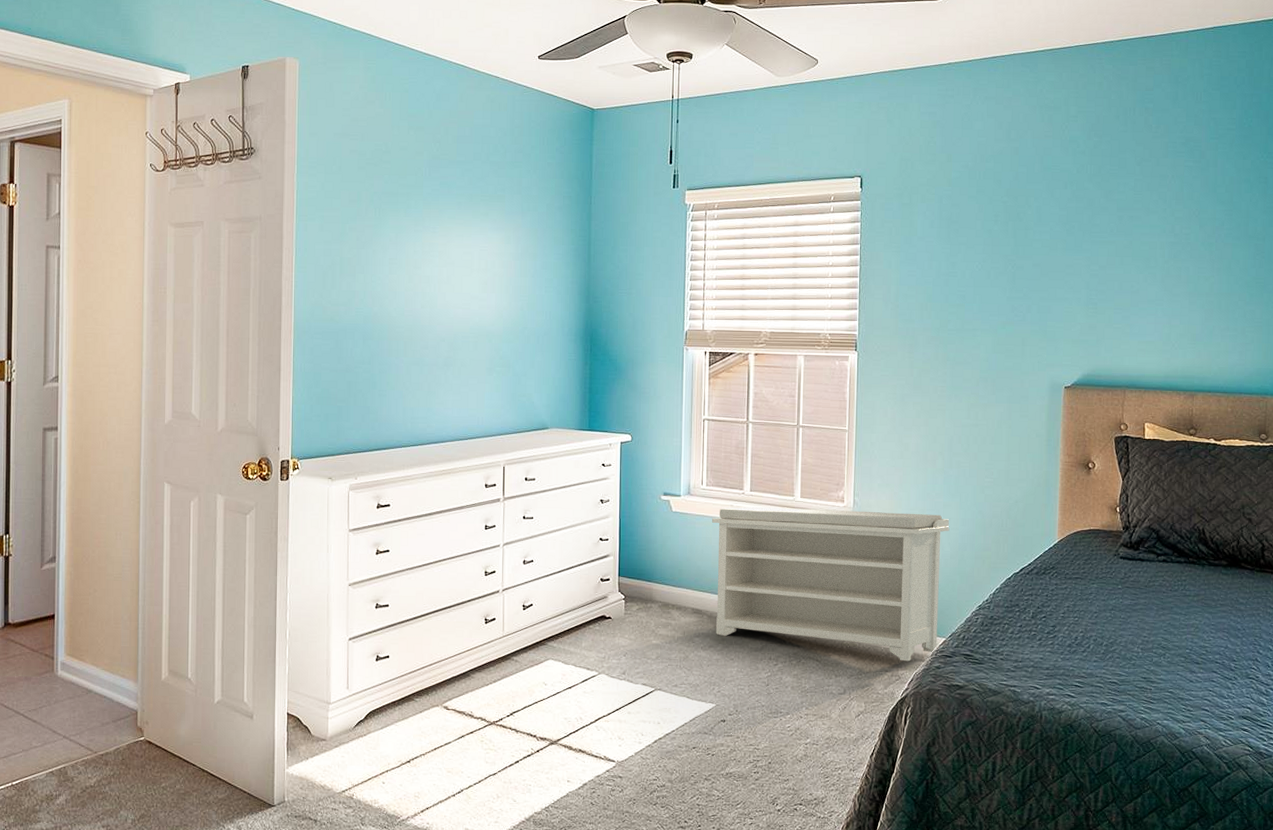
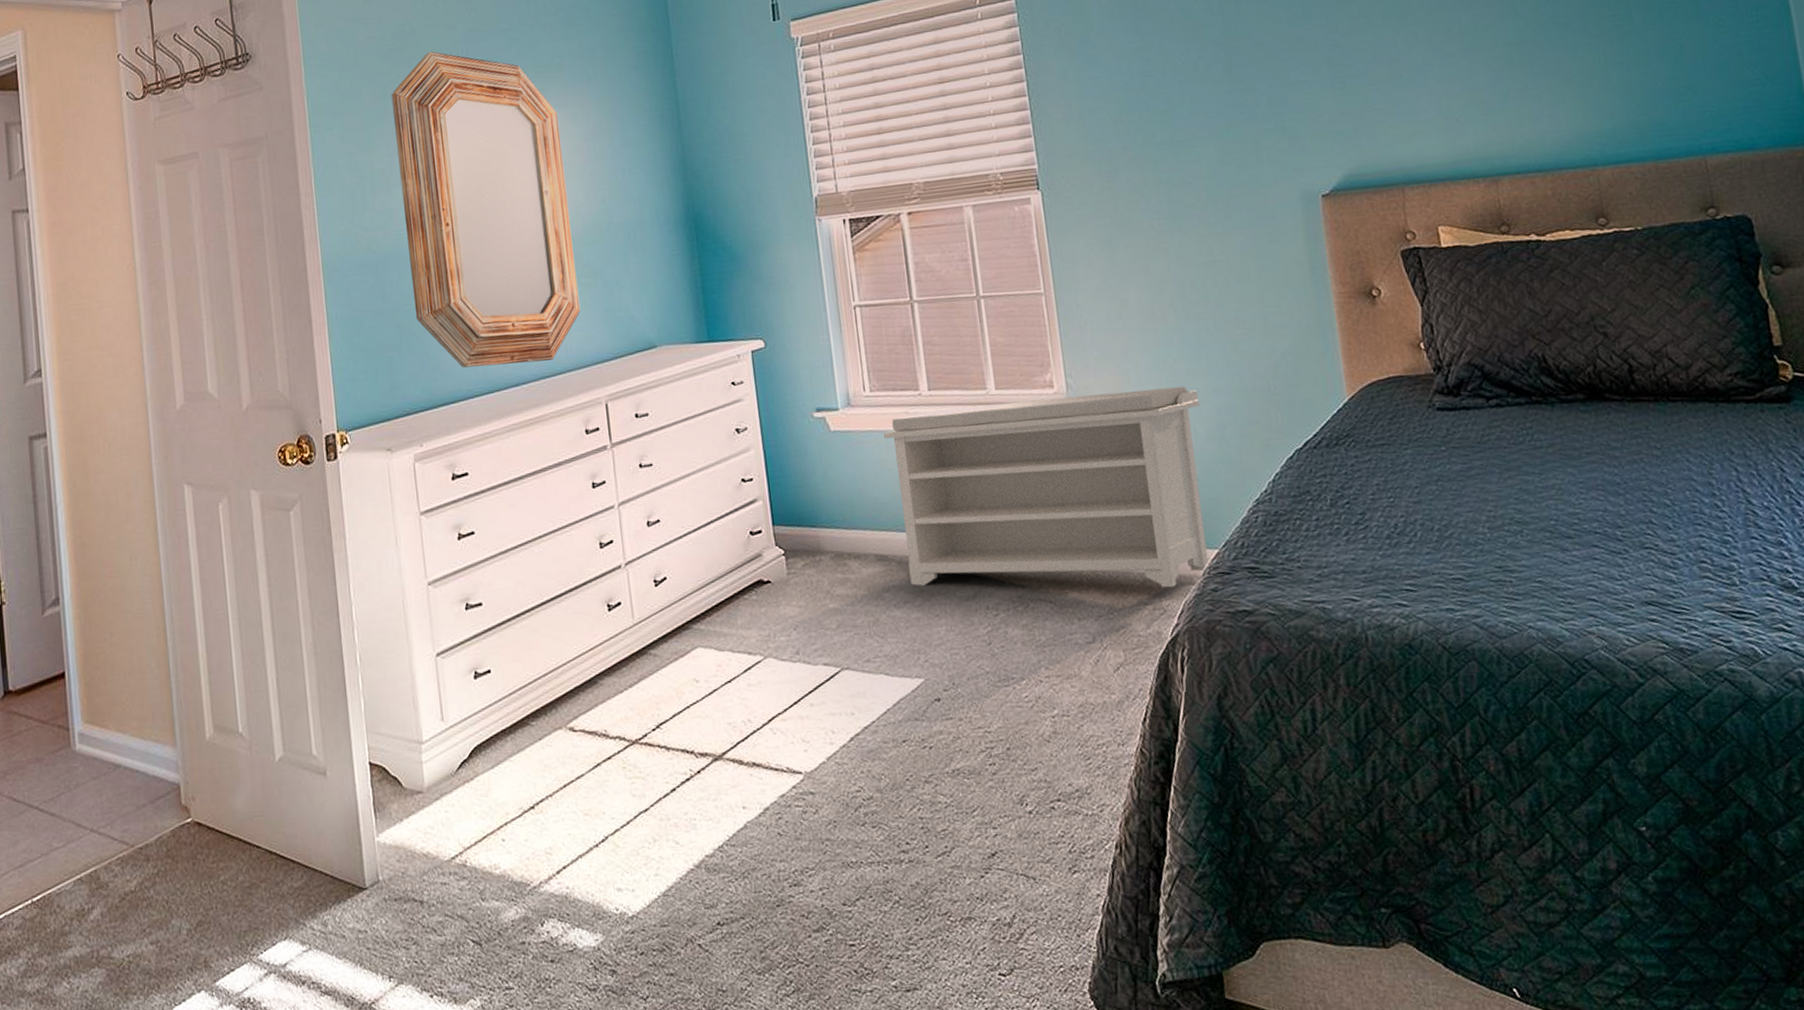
home mirror: none [363,169,495,427] -> present [391,51,581,368]

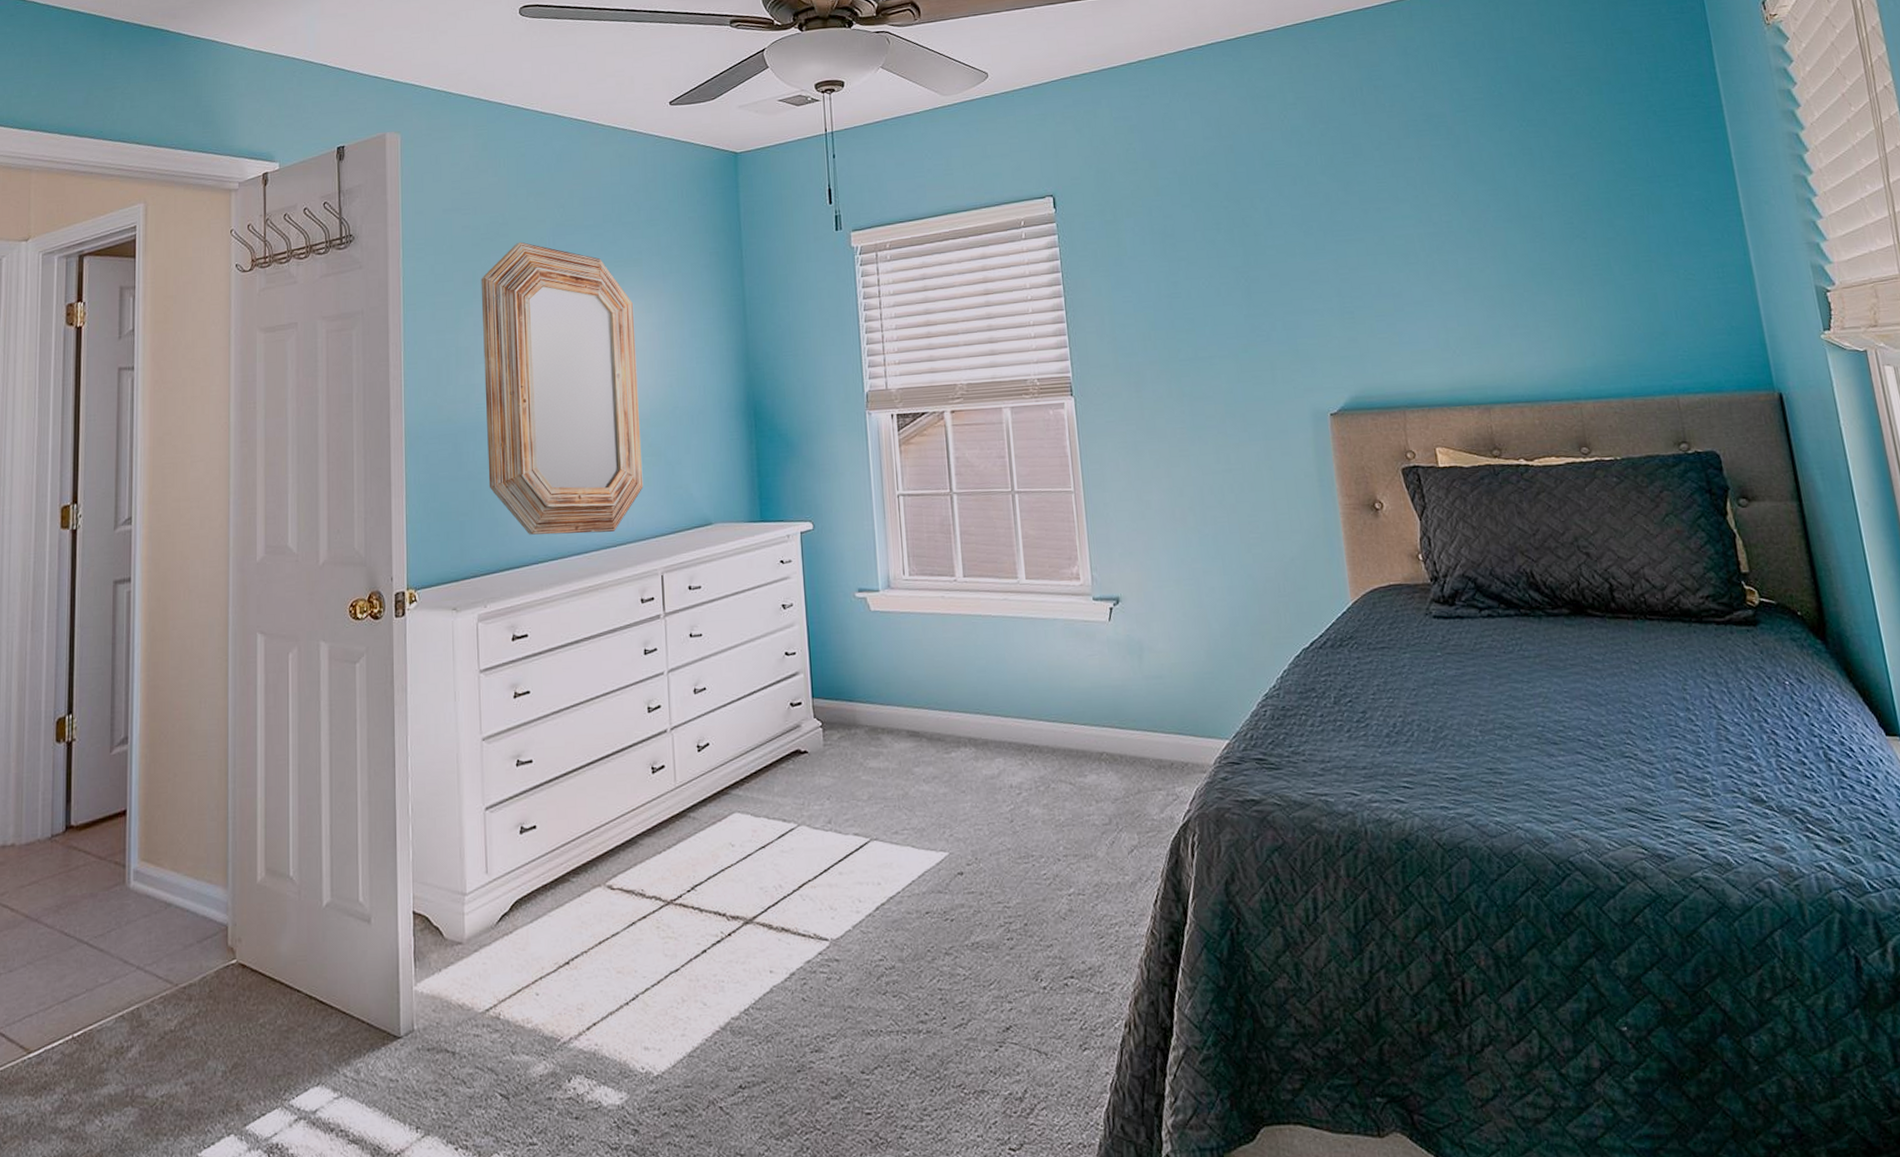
bench: present [883,386,1210,588] -> none [919,584,1220,775]

